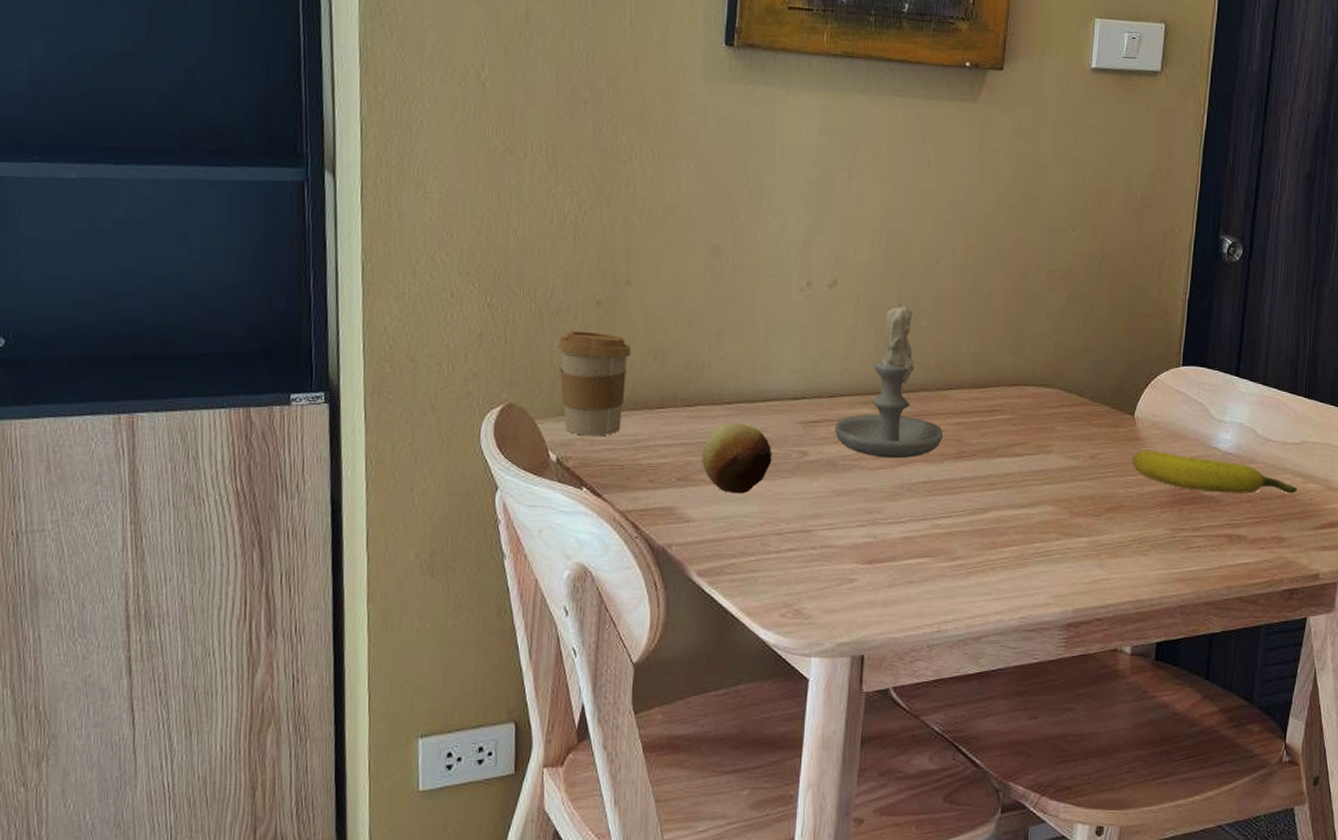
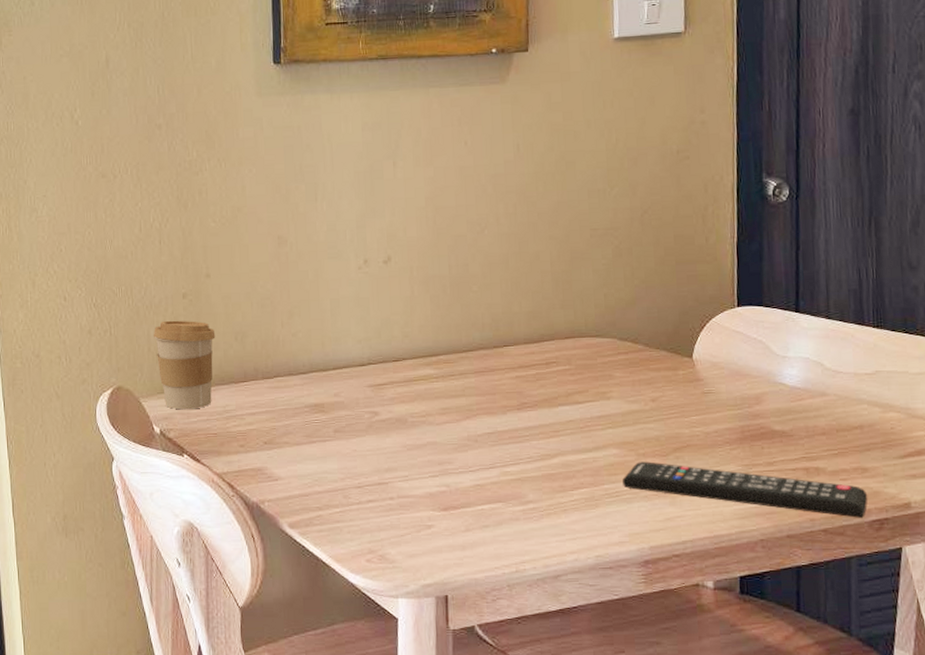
fruit: present [702,423,772,494] -> none [284,390,347,453]
candle: present [835,300,943,459] -> none [401,269,503,413]
remote control: none [1054,521,1282,588] -> present [623,461,868,519]
banana: present [1132,450,1298,494] -> none [694,389,876,427]

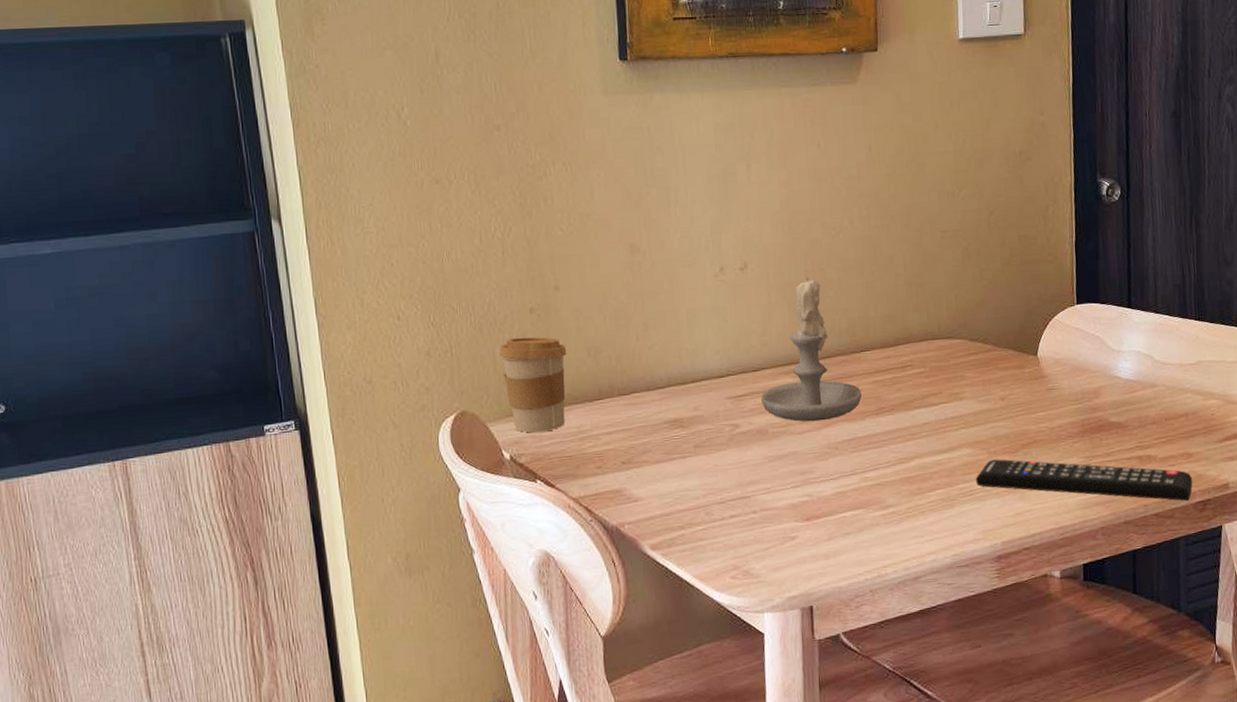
candle: none [401,269,503,413] -> present [761,275,862,422]

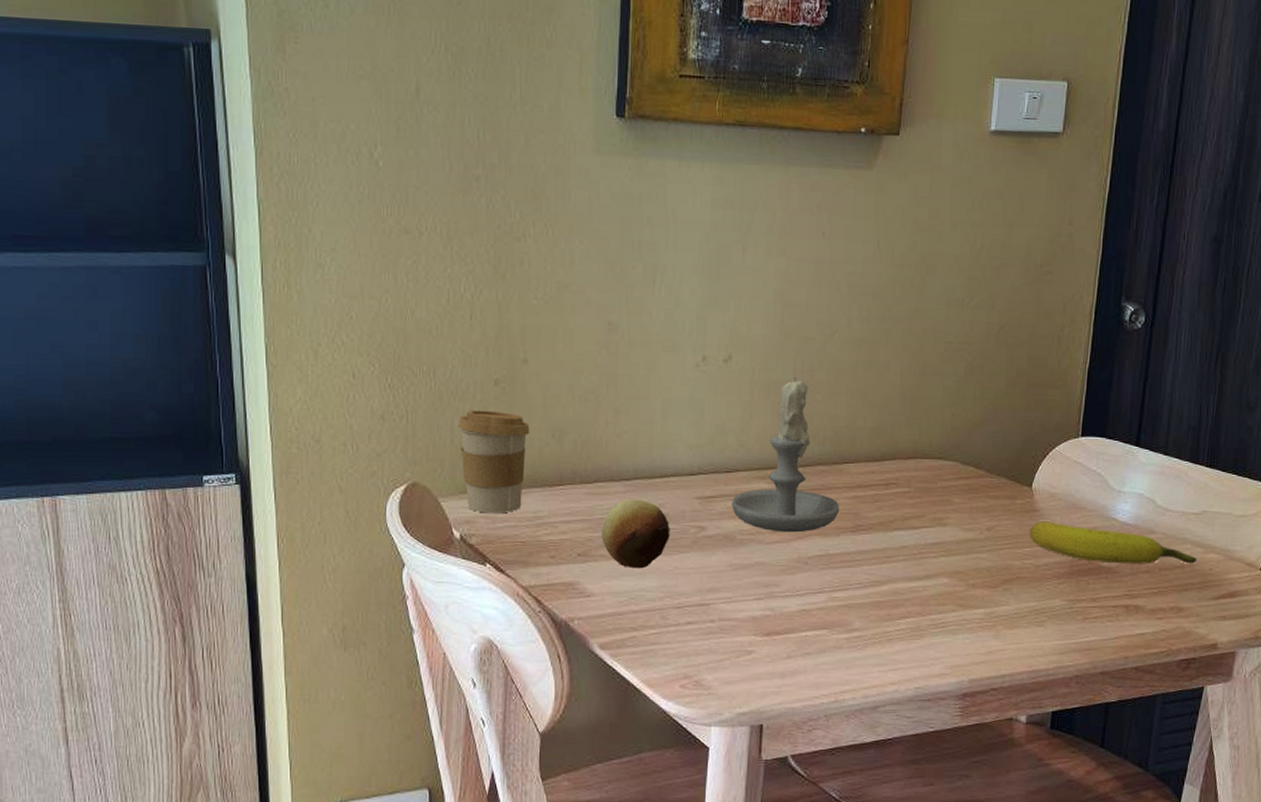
fruit: none [642,404,707,471] -> present [601,499,670,569]
remote control: present [976,459,1193,502] -> none [950,592,1180,658]
banana: none [1040,386,1199,419] -> present [1029,521,1197,564]

